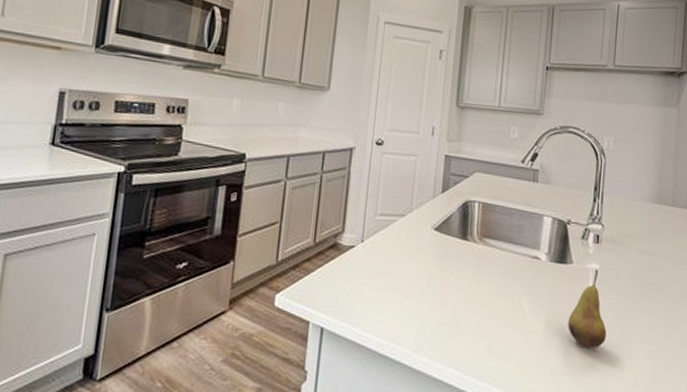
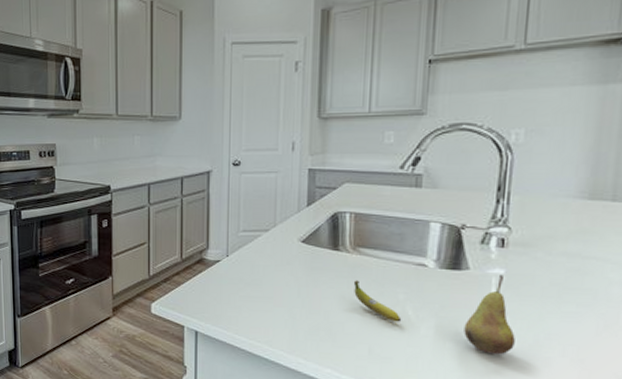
fruit: none [478,272,518,316] -> present [353,280,402,322]

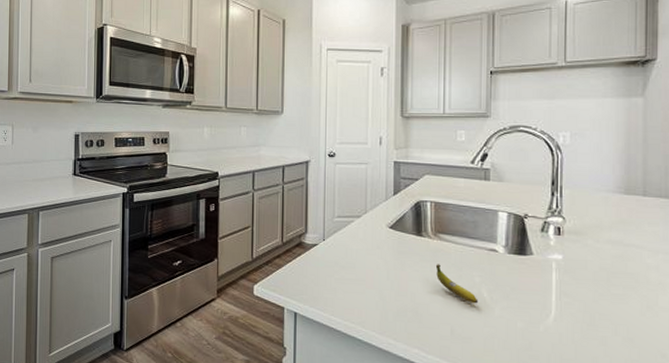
fruit: present [464,274,515,355] -> none [532,259,575,334]

